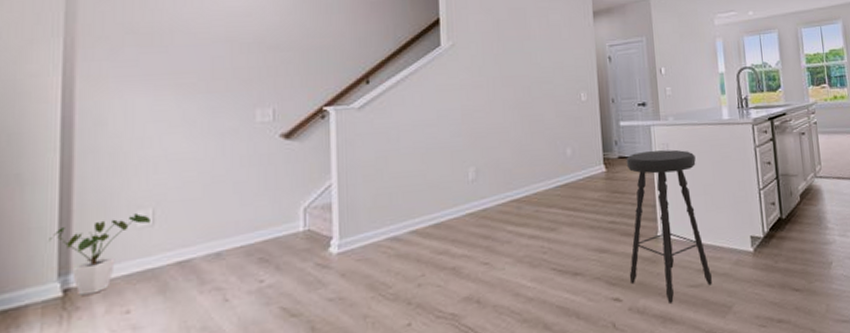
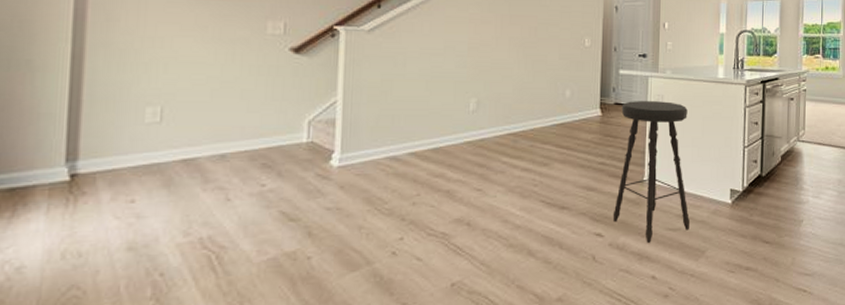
house plant: present [49,213,150,296] -> none [58,110,158,181]

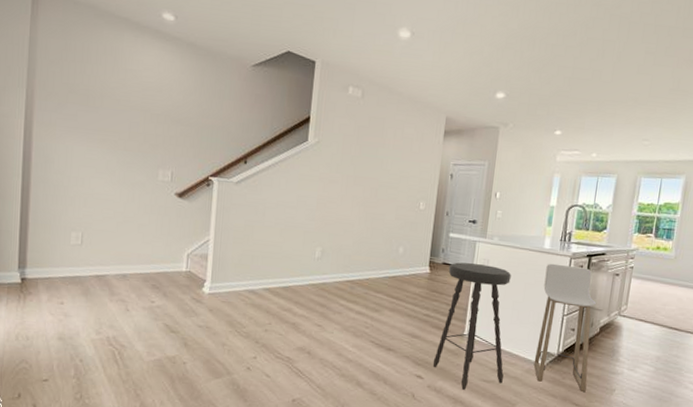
bar stool: none [719,93,776,227] -> present [533,263,597,392]

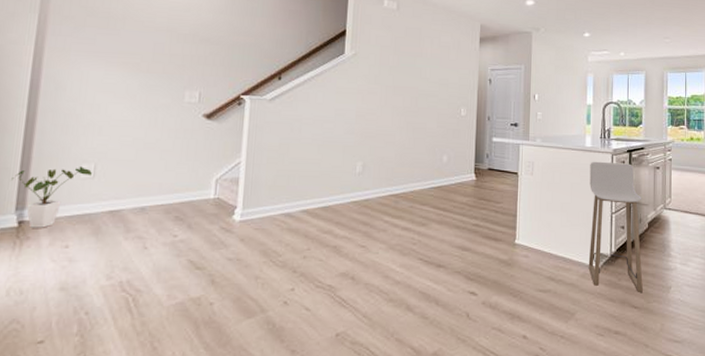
house plant: none [13,234,80,286] -> present [11,166,92,228]
music stool: present [432,262,511,390] -> none [486,167,559,303]

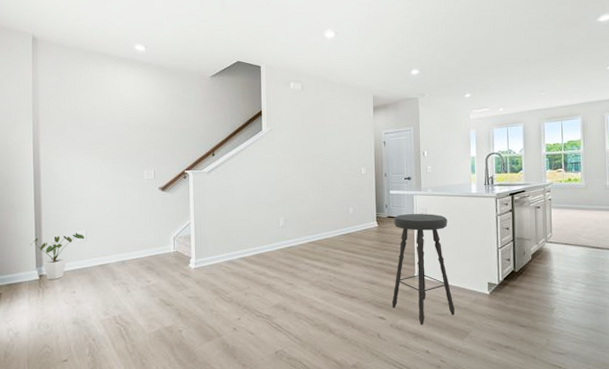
music stool: none [486,167,559,303] -> present [391,213,455,325]
bar stool: present [588,161,643,292] -> none [476,205,529,313]

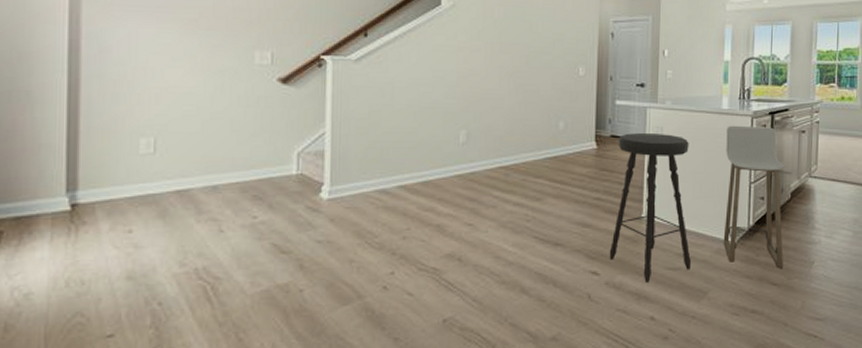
house plant: present [30,233,84,280] -> none [58,141,152,211]
bar stool: none [476,205,529,313] -> present [723,125,785,268]

